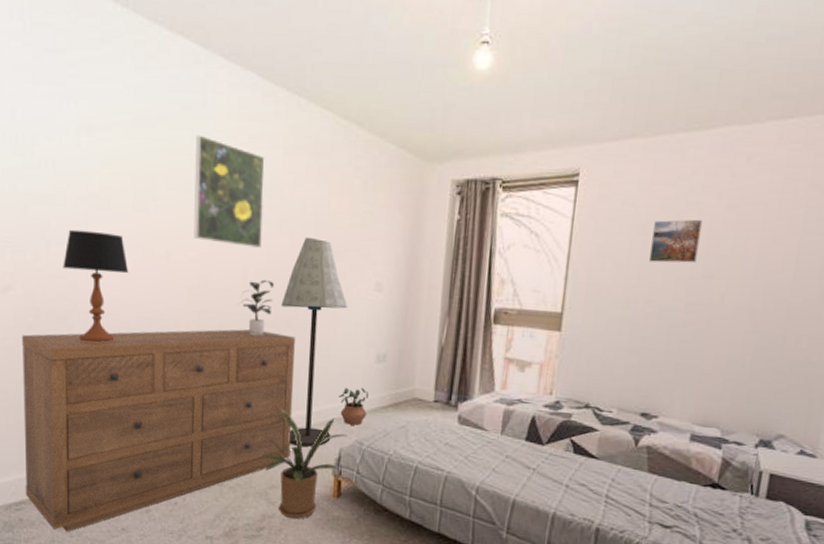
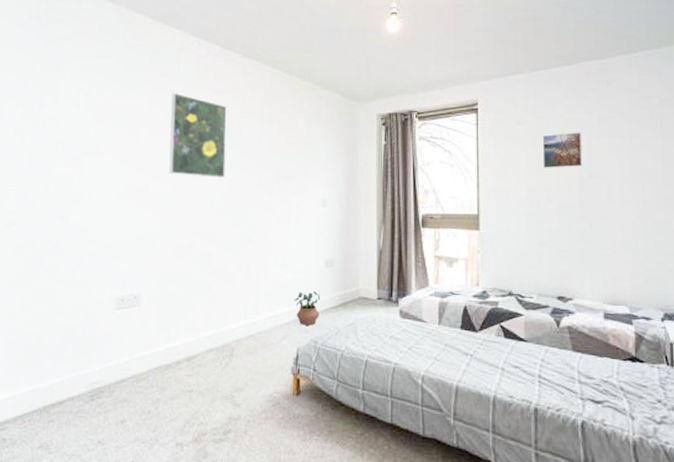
dresser: present [21,329,295,532] -> none [10,246,255,449]
table lamp: present [63,229,129,343] -> none [58,173,114,267]
potted plant: present [240,279,274,336] -> none [208,203,236,252]
house plant: present [254,407,348,519] -> none [220,313,304,419]
floor lamp: present [281,236,347,447] -> none [242,166,298,348]

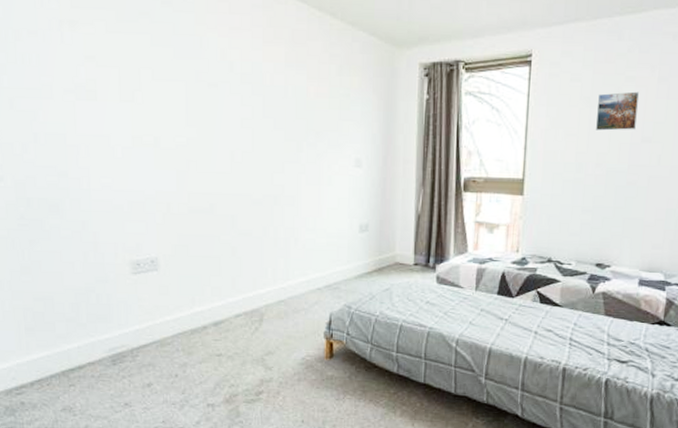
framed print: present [169,93,227,178] -> none [177,27,248,132]
potted plant: present [294,290,320,325] -> none [326,255,354,291]

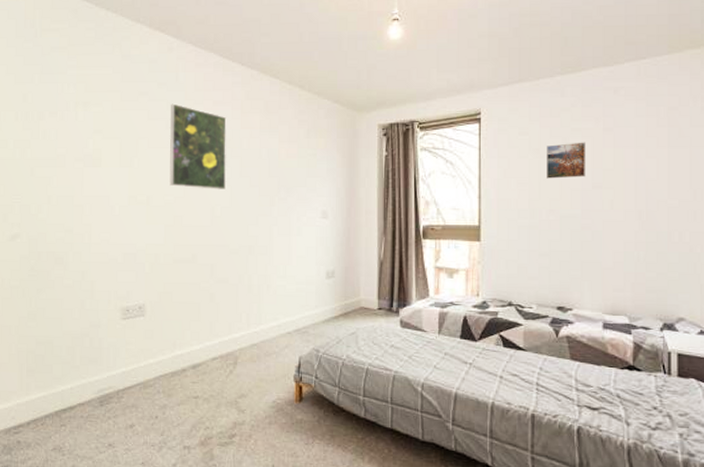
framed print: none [177,27,248,132] -> present [169,103,227,189]

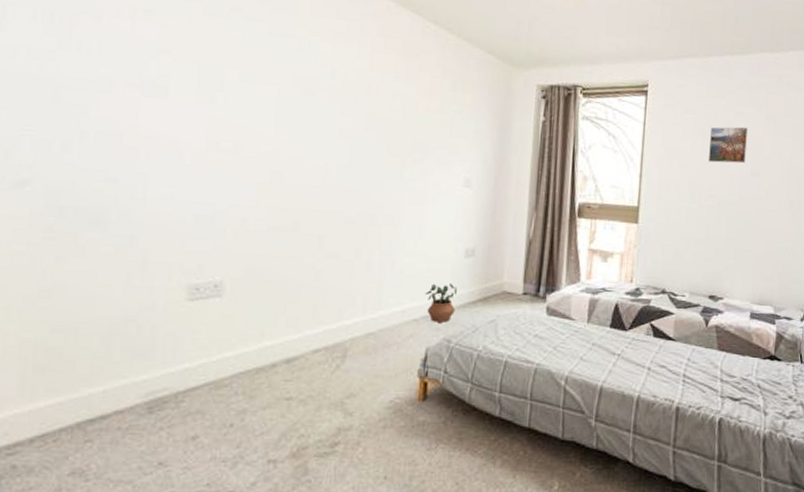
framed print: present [169,103,227,189] -> none [268,28,351,143]
potted plant: none [296,300,321,335] -> present [425,282,457,322]

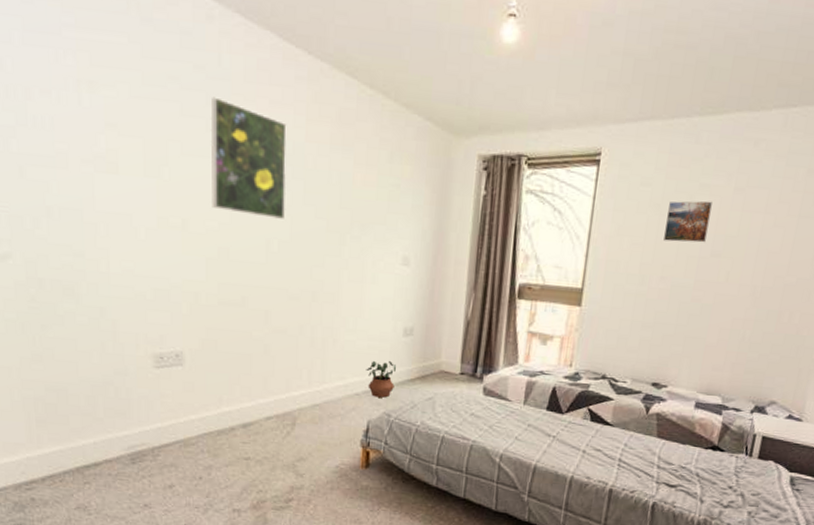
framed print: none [268,28,351,143] -> present [210,97,287,219]

